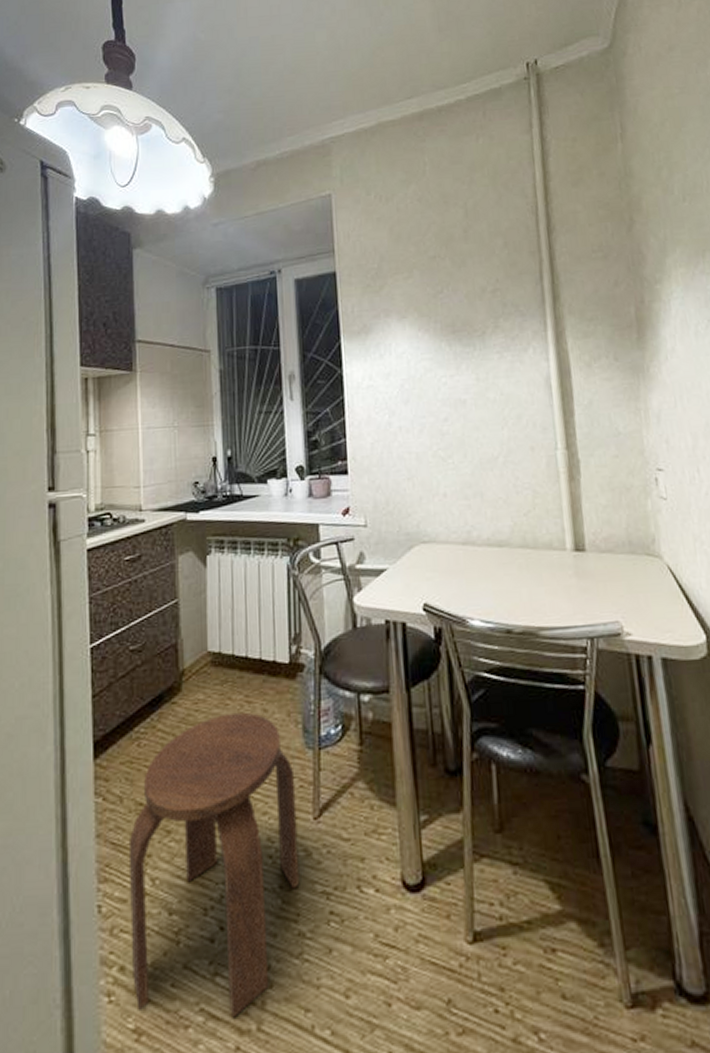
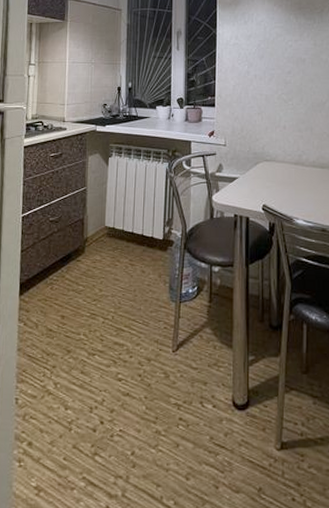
stool: present [128,712,300,1018] -> none [37,271,161,486]

